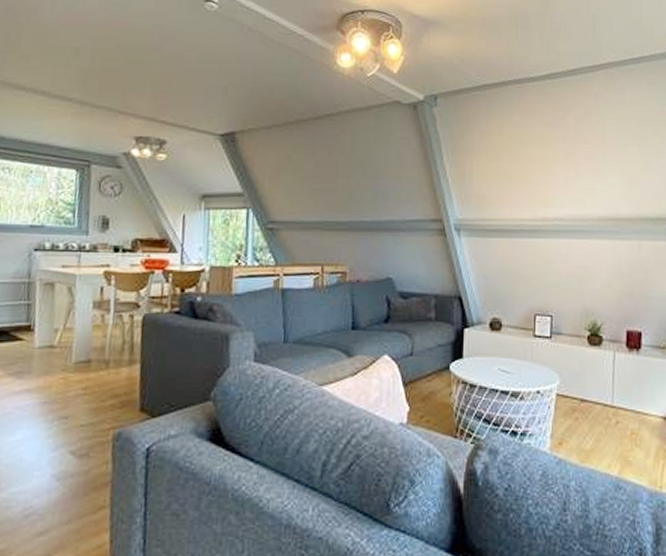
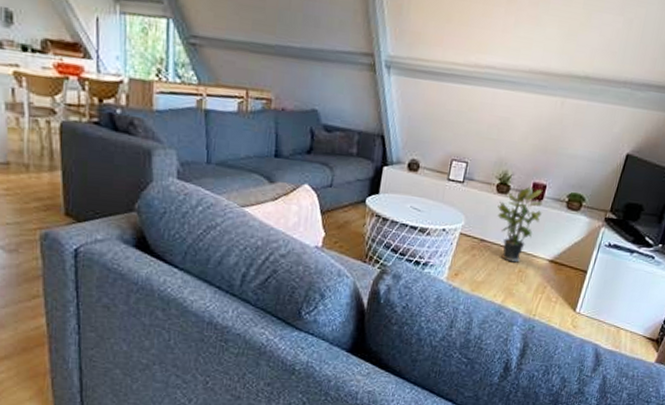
potted plant: none [593,333,643,423] -> present [497,185,543,263]

